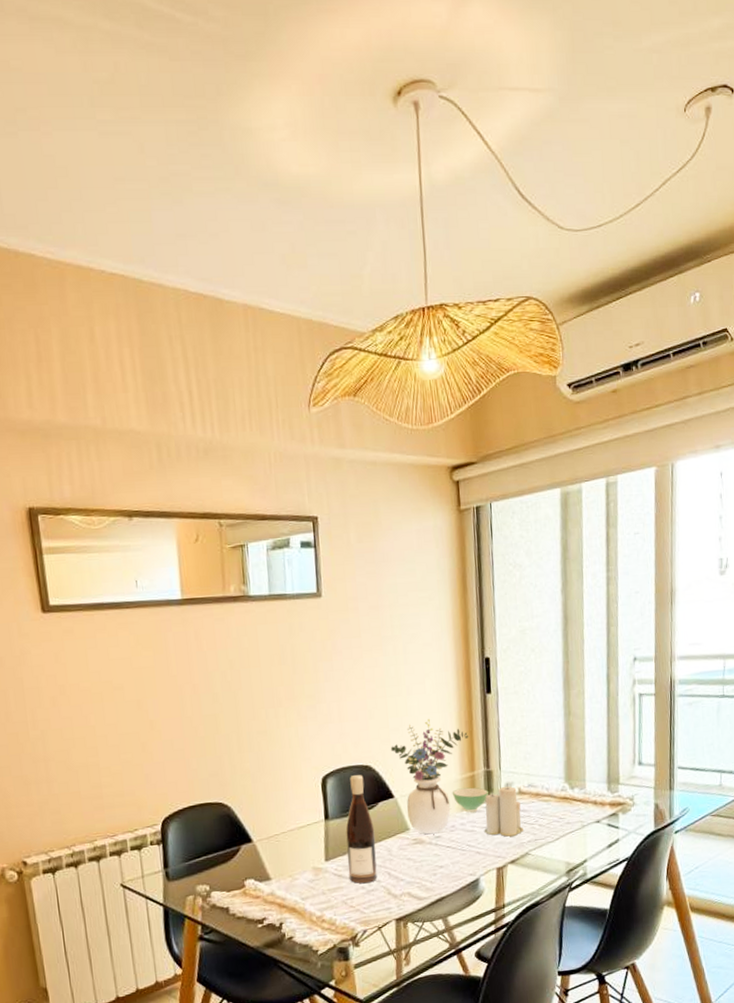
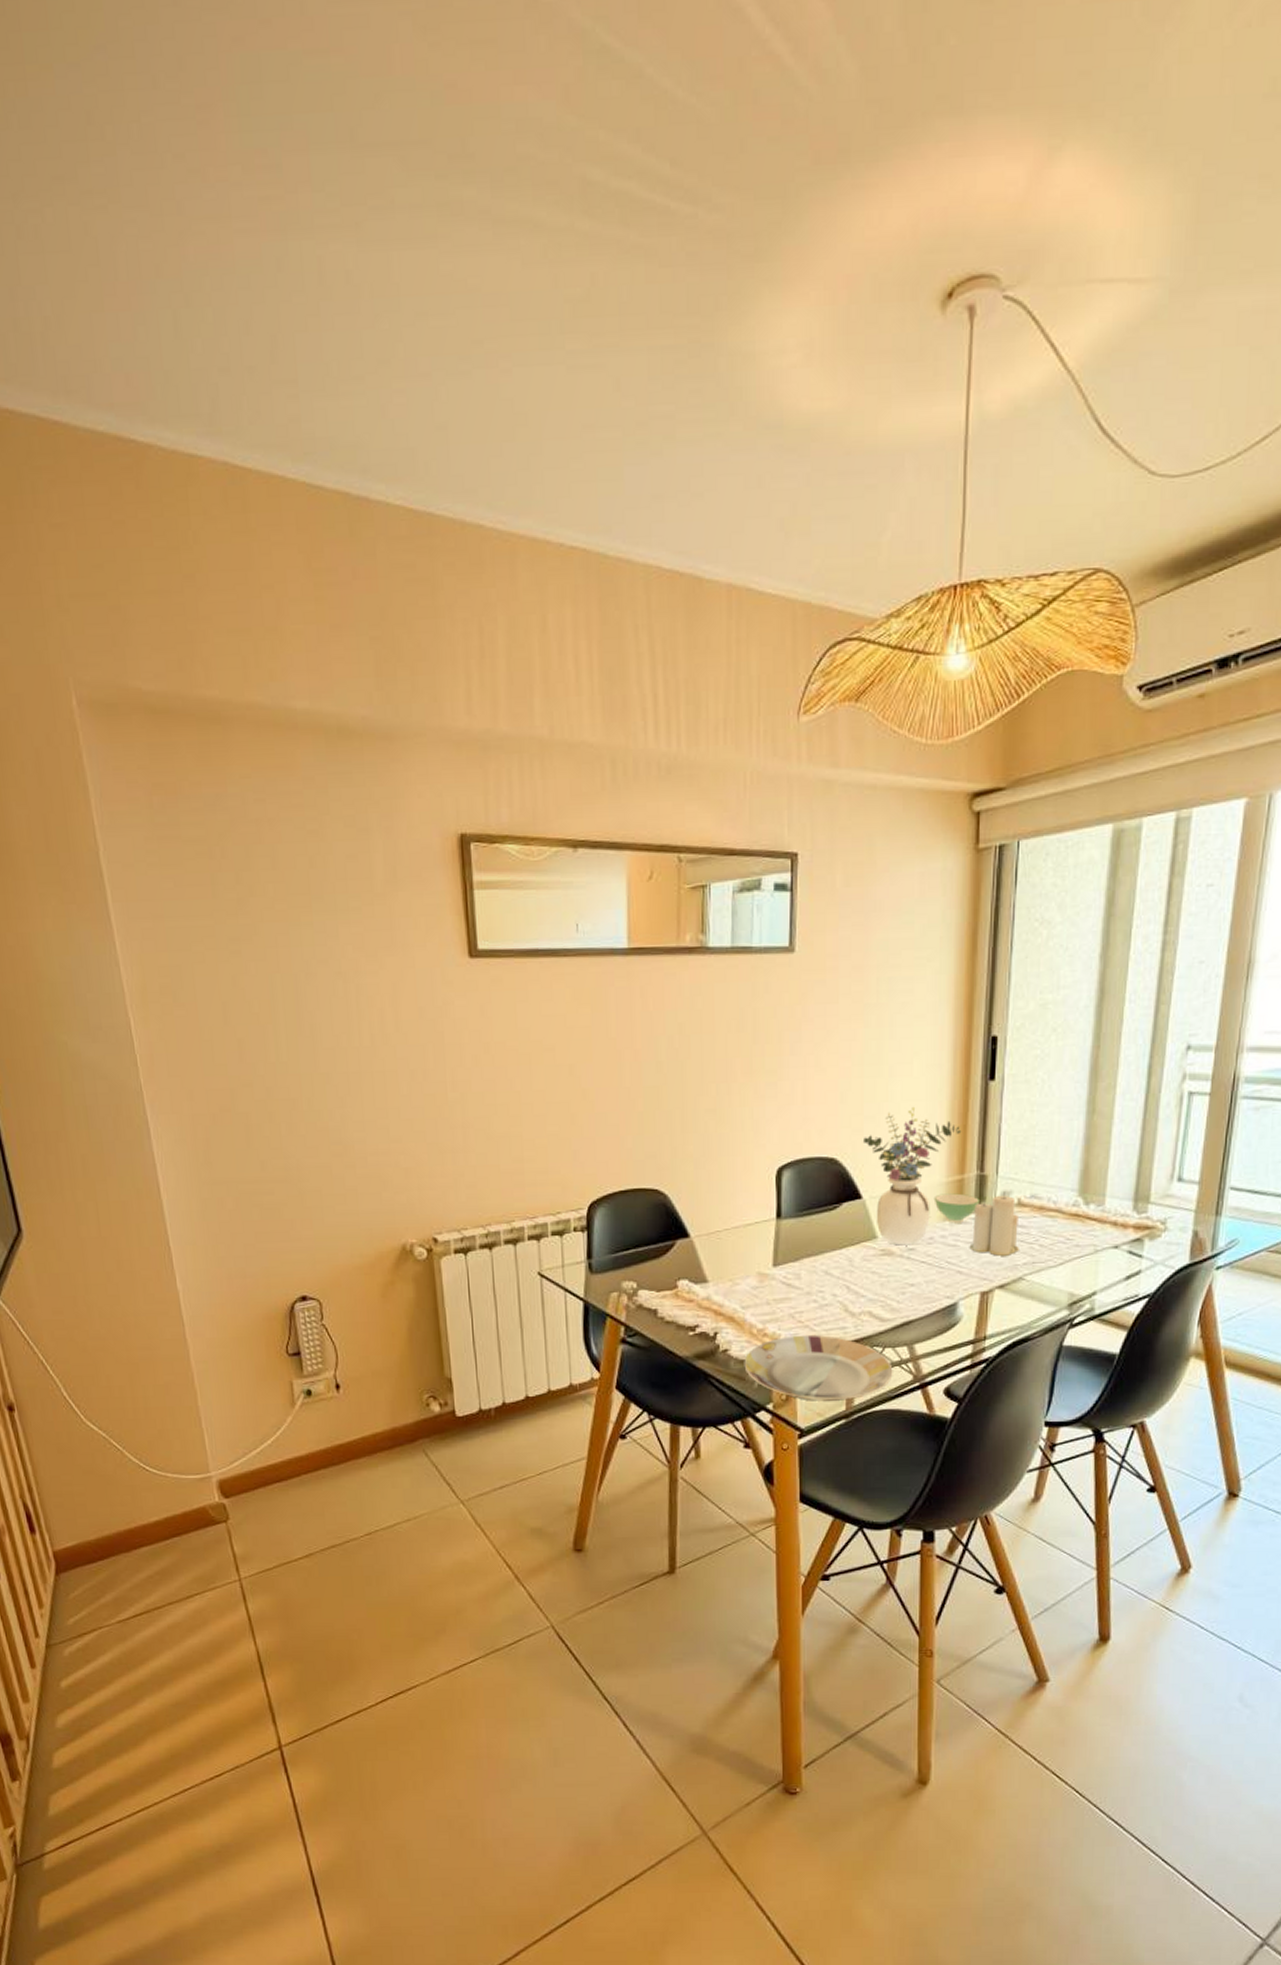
plate: none [307,916,433,975] -> present [744,1334,893,1401]
bottle: present [345,774,377,884] -> none [799,1167,835,1297]

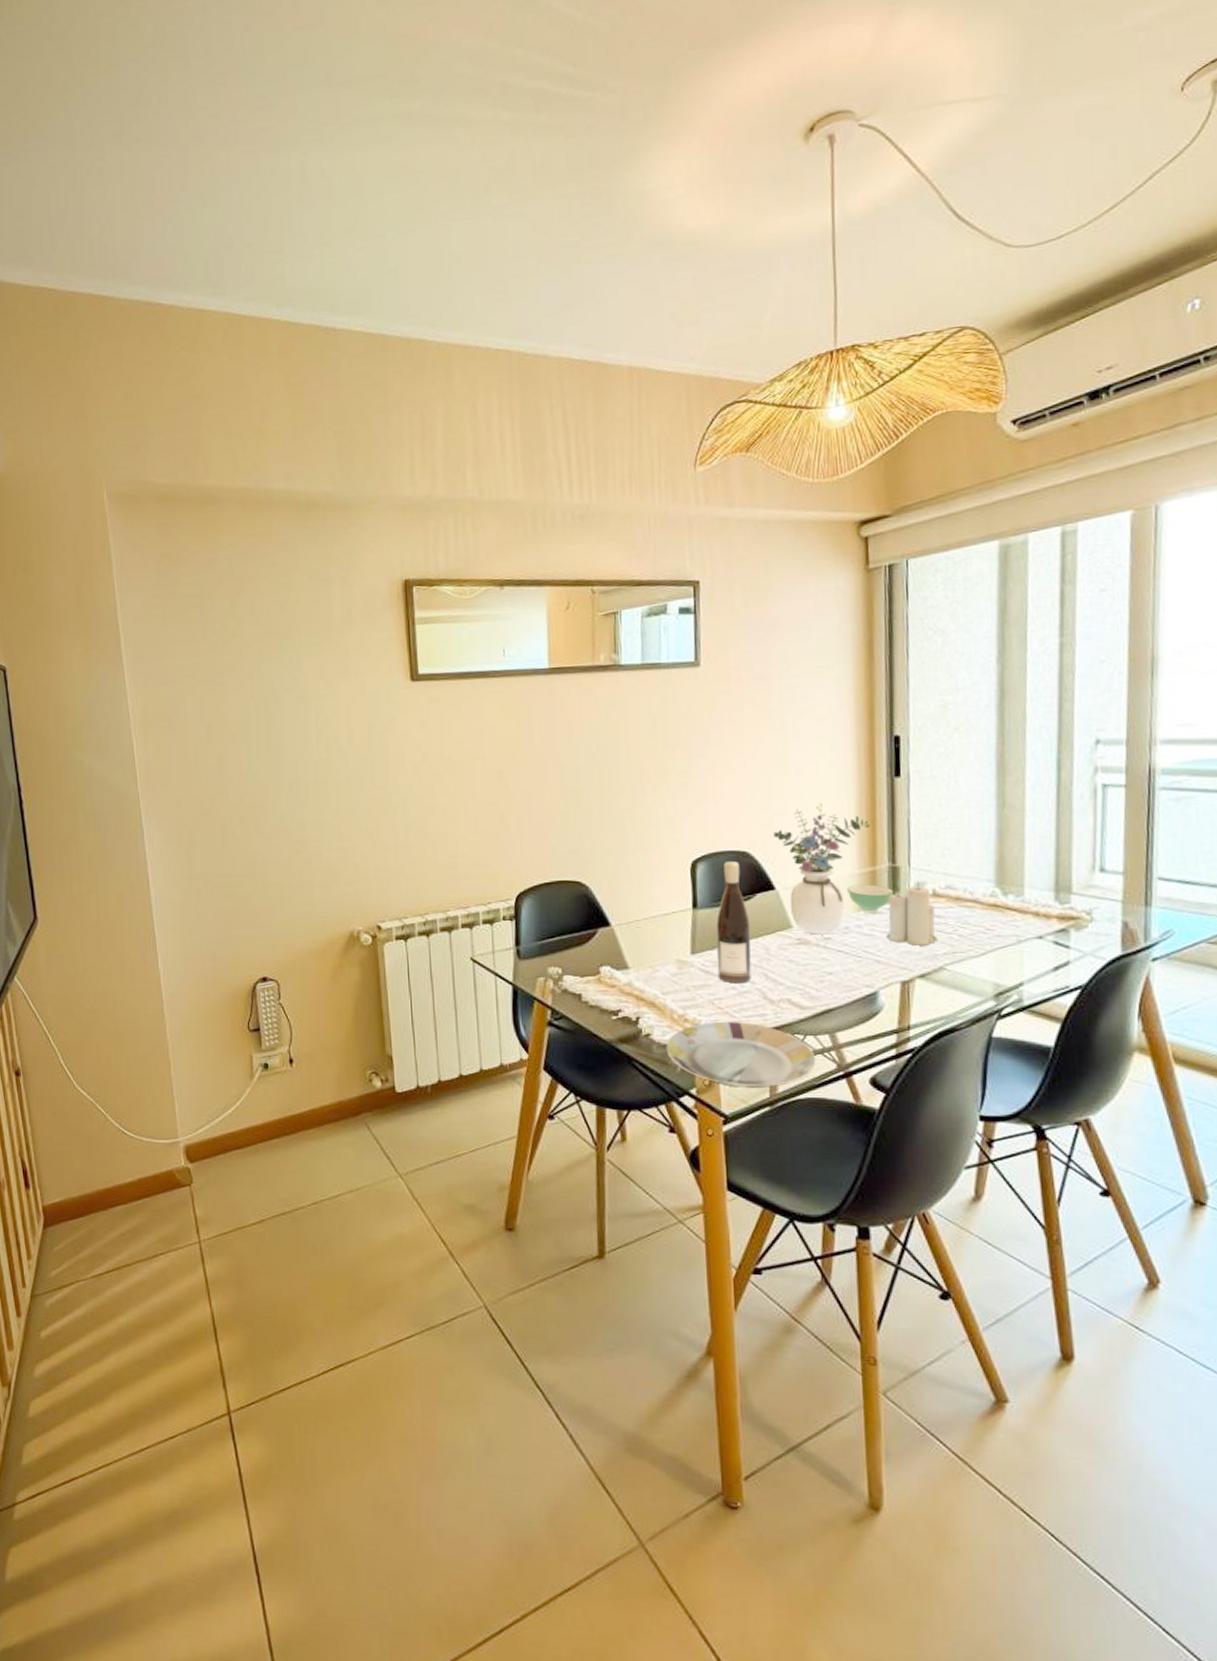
bottle: none [799,1167,835,1297] -> present [716,860,752,984]

